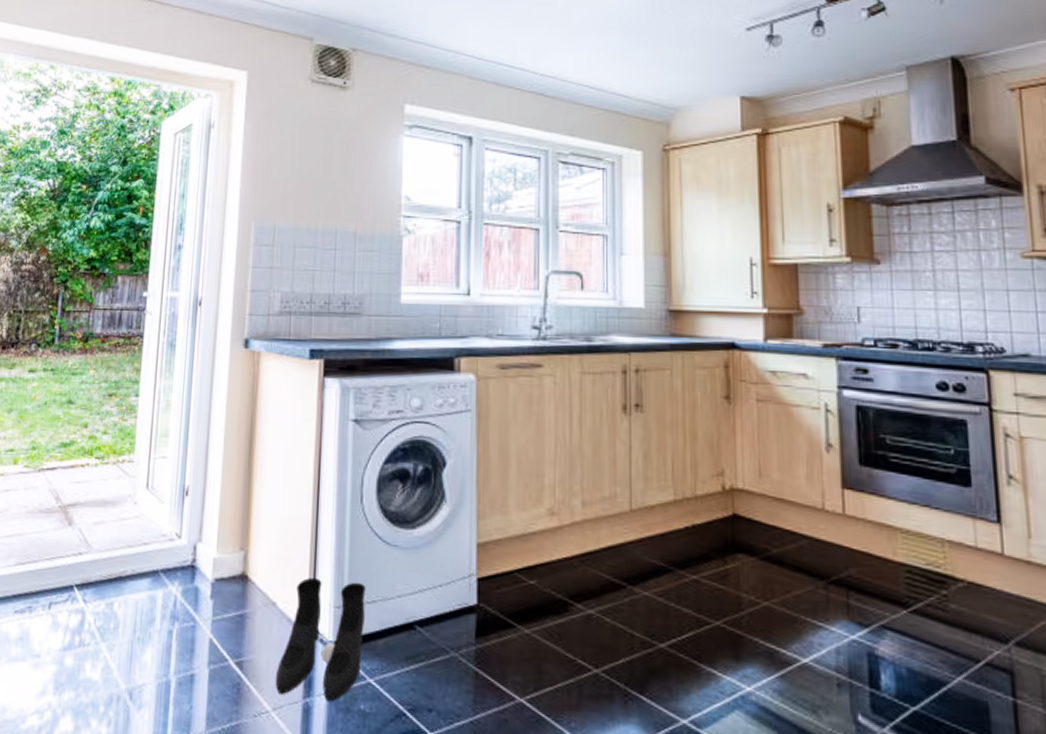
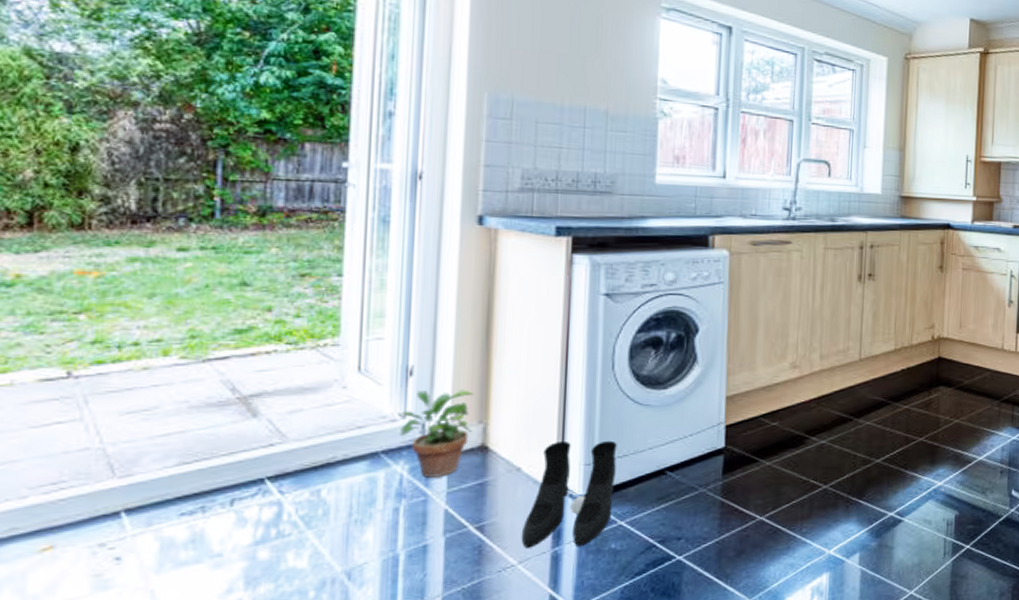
potted plant: none [176,511,237,604] -> present [400,390,474,478]

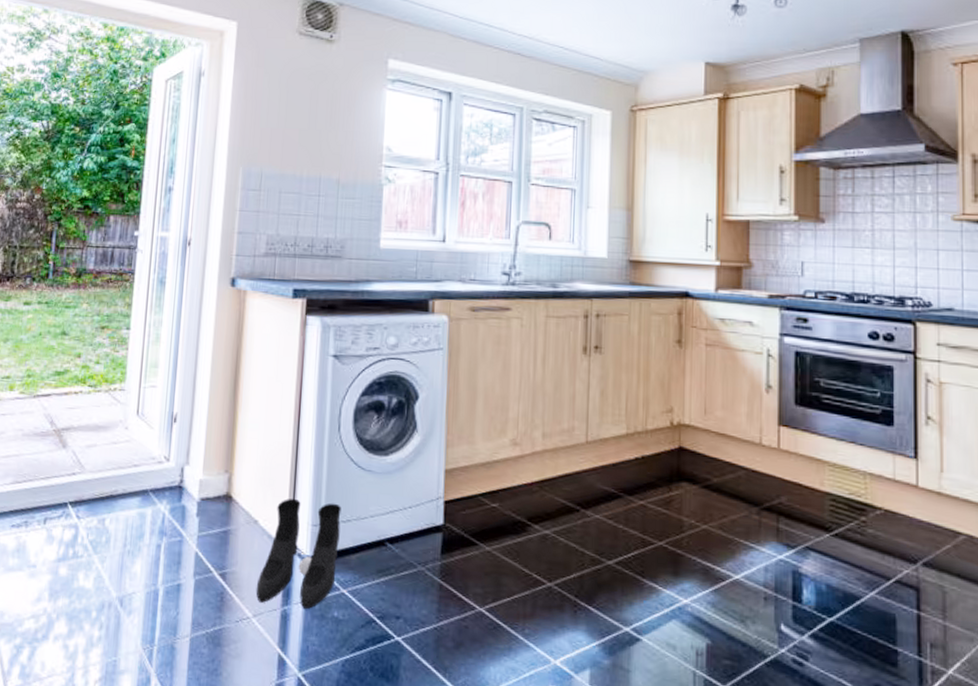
potted plant: present [400,390,474,478] -> none [165,436,223,521]

